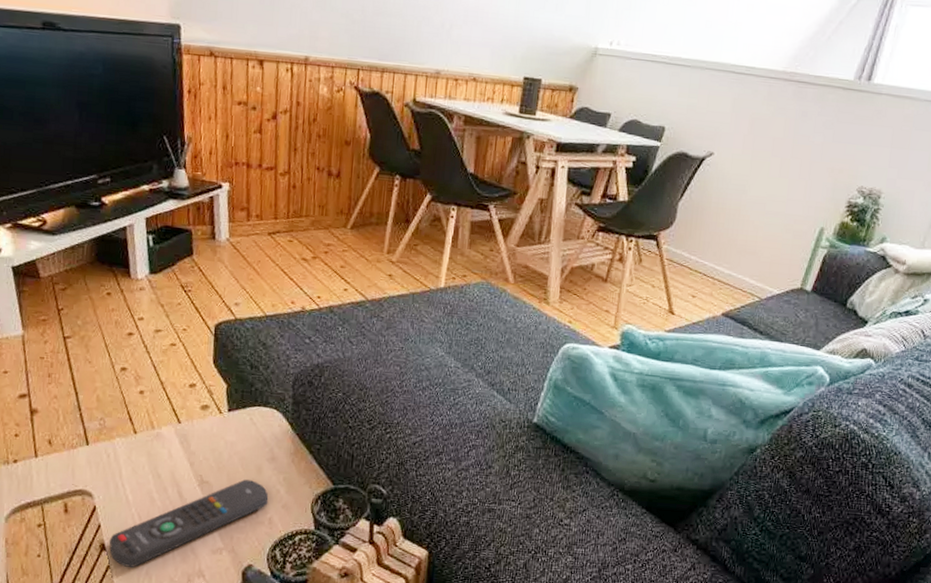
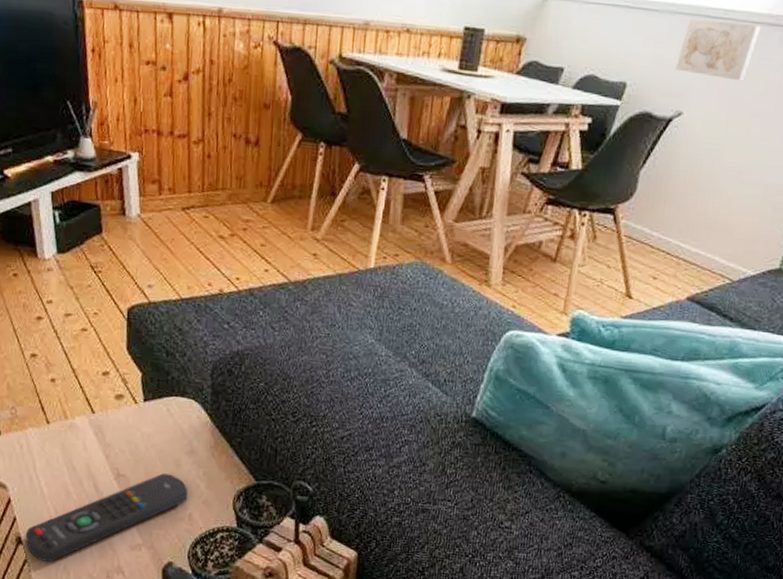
wall art: none [706,73,778,127] -> present [674,18,761,81]

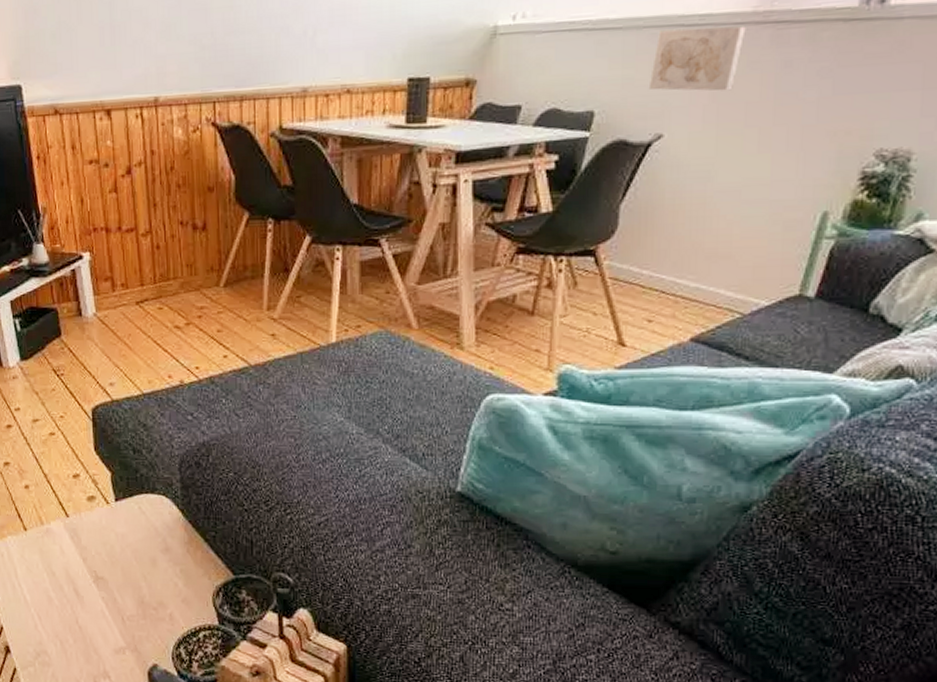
remote control: present [26,473,188,562] -> none [13,573,167,670]

